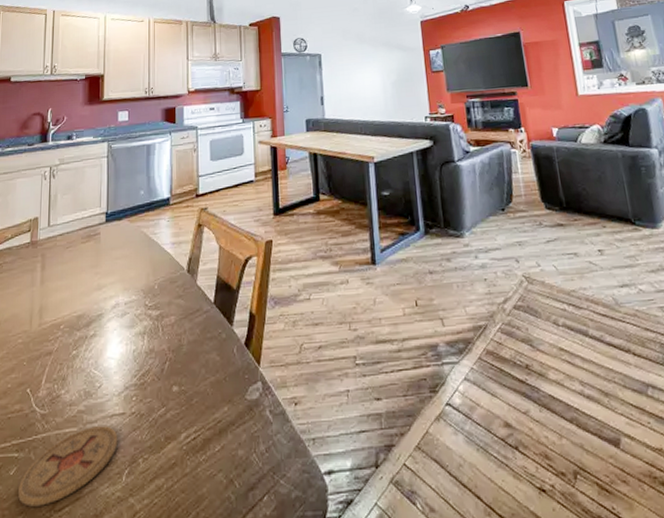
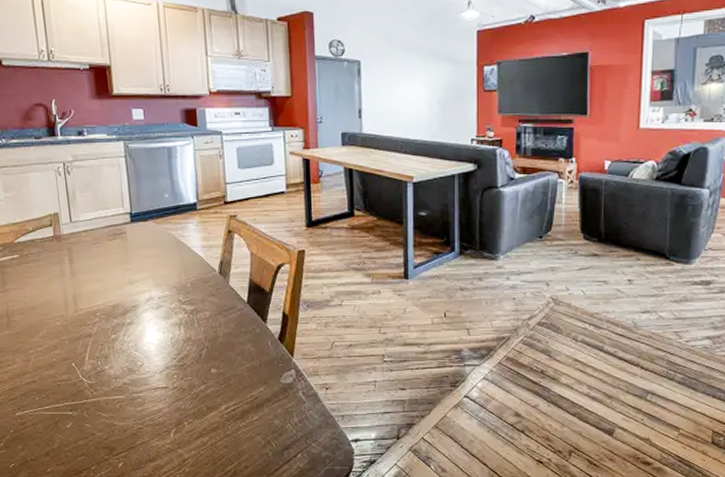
coaster: present [18,426,118,507] -> none [77,396,164,451]

